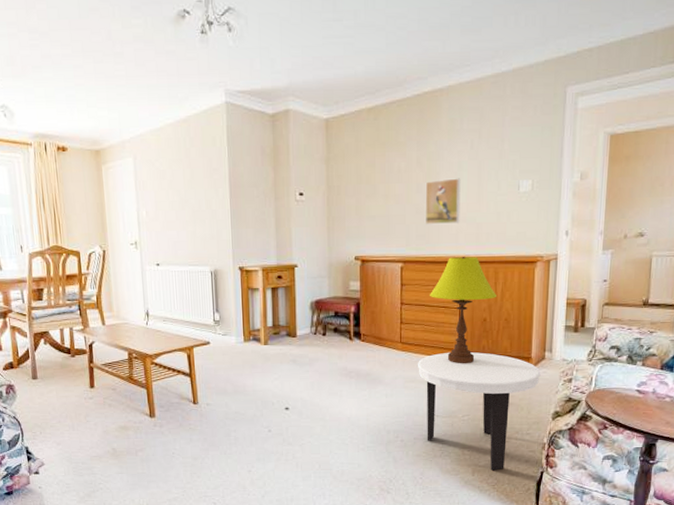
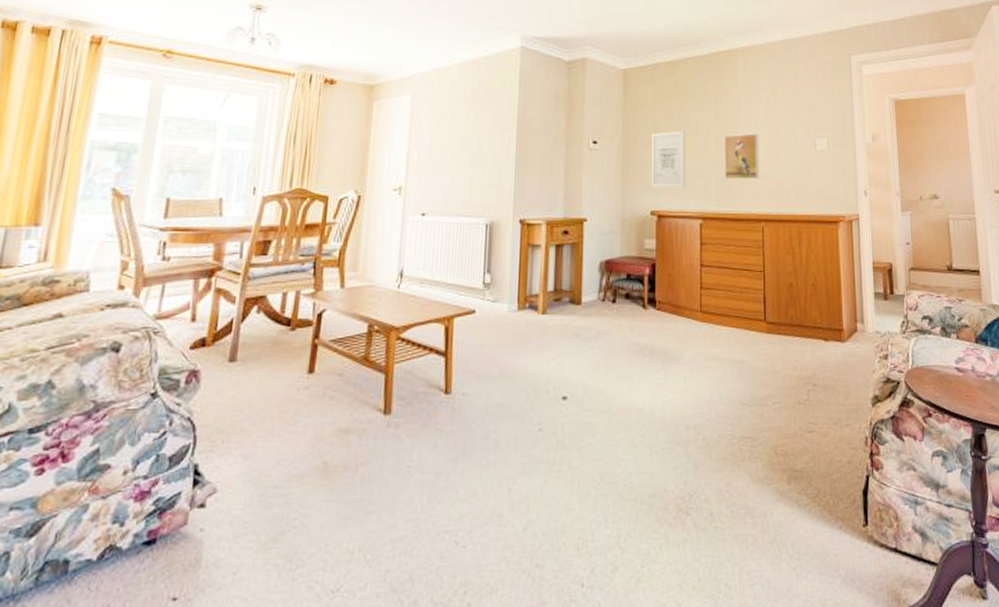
wall art: none [354,179,387,236] -> present [651,131,685,189]
side table: present [417,352,541,471] -> none [719,323,855,477]
table lamp: present [430,257,498,364] -> none [732,215,803,338]

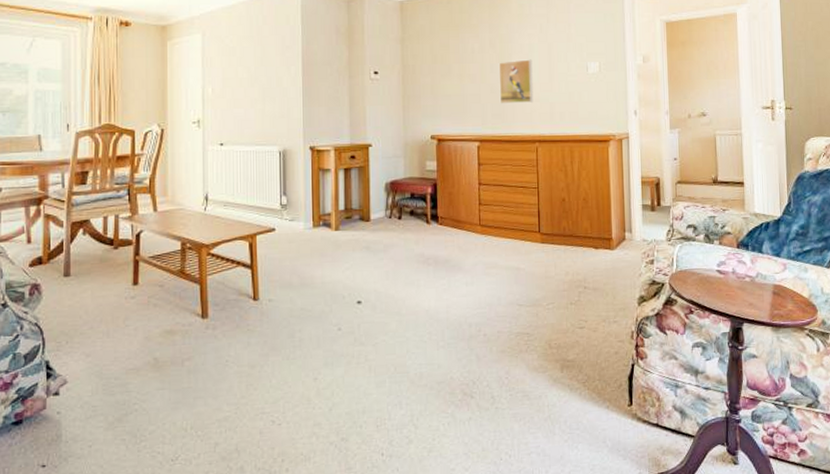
wall art: present [651,131,685,189] -> none [429,59,463,115]

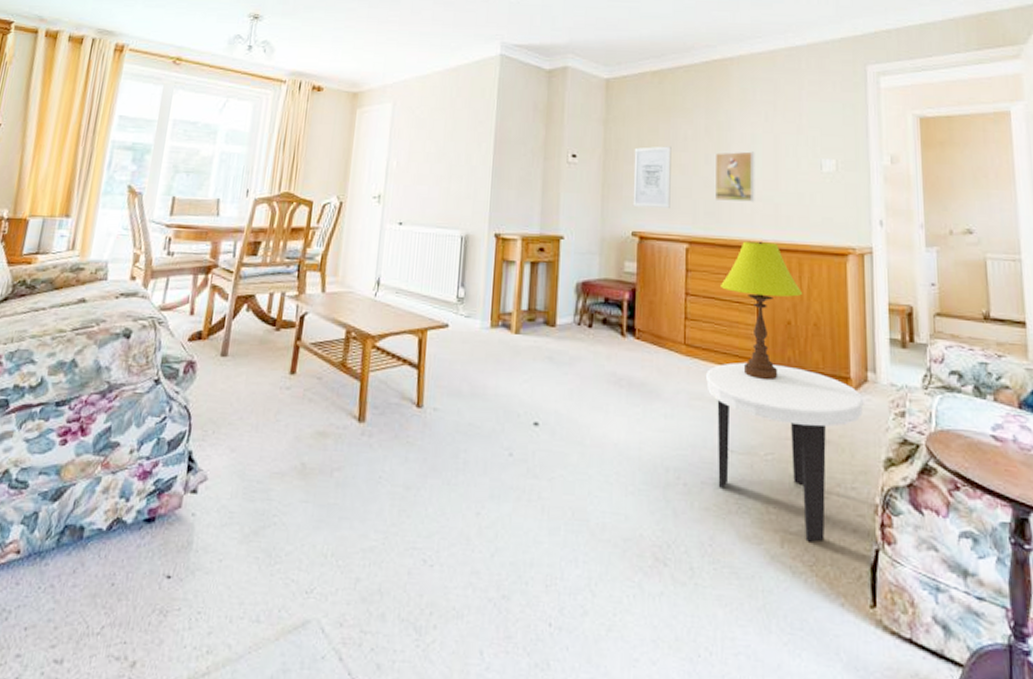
wall art: none [429,59,463,115] -> present [632,146,671,208]
side table: none [497,234,623,366] -> present [705,362,864,542]
table lamp: none [508,136,575,247] -> present [721,241,803,381]

